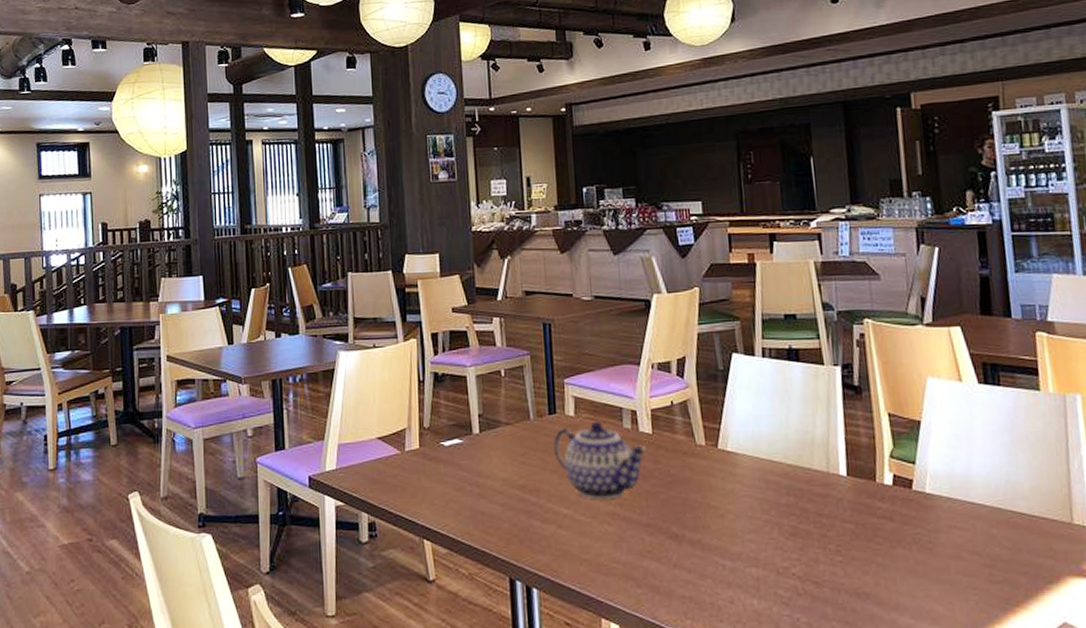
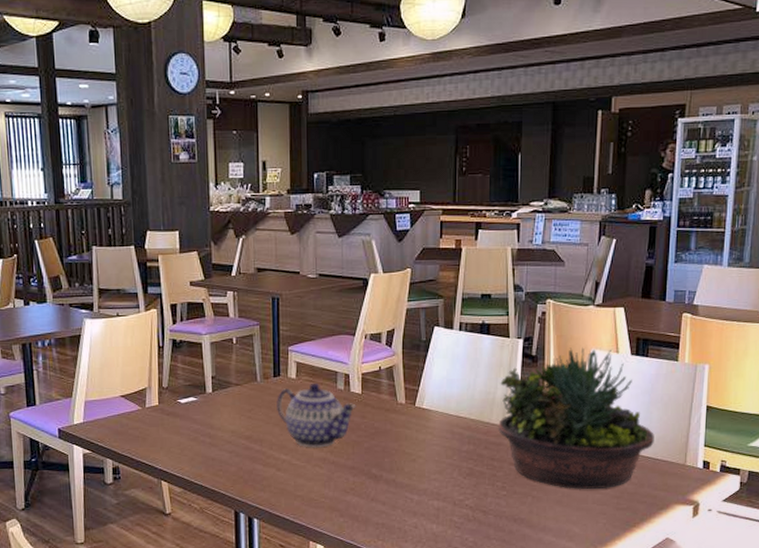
succulent planter: none [818,375,1026,555] -> present [498,347,654,489]

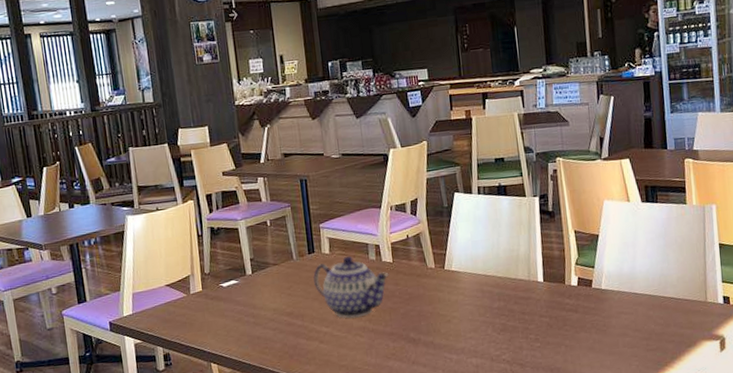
succulent planter: present [498,347,654,489] -> none [522,199,674,335]

